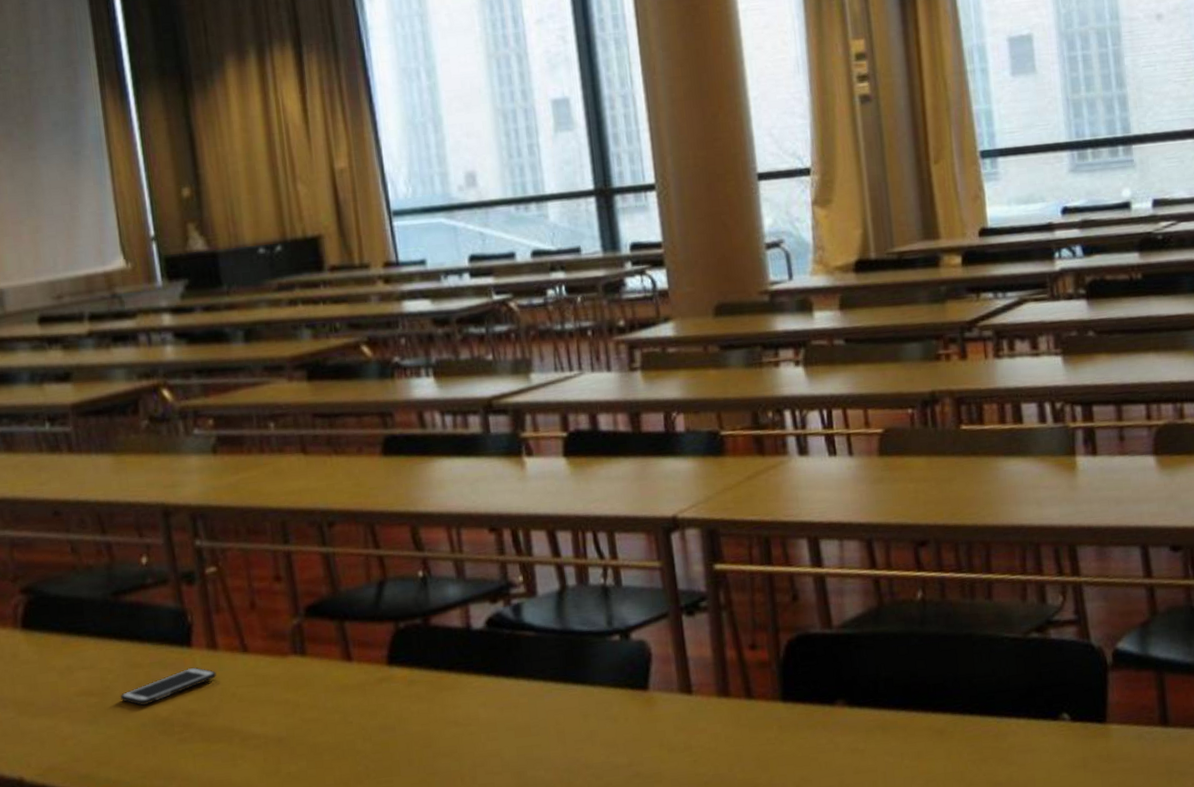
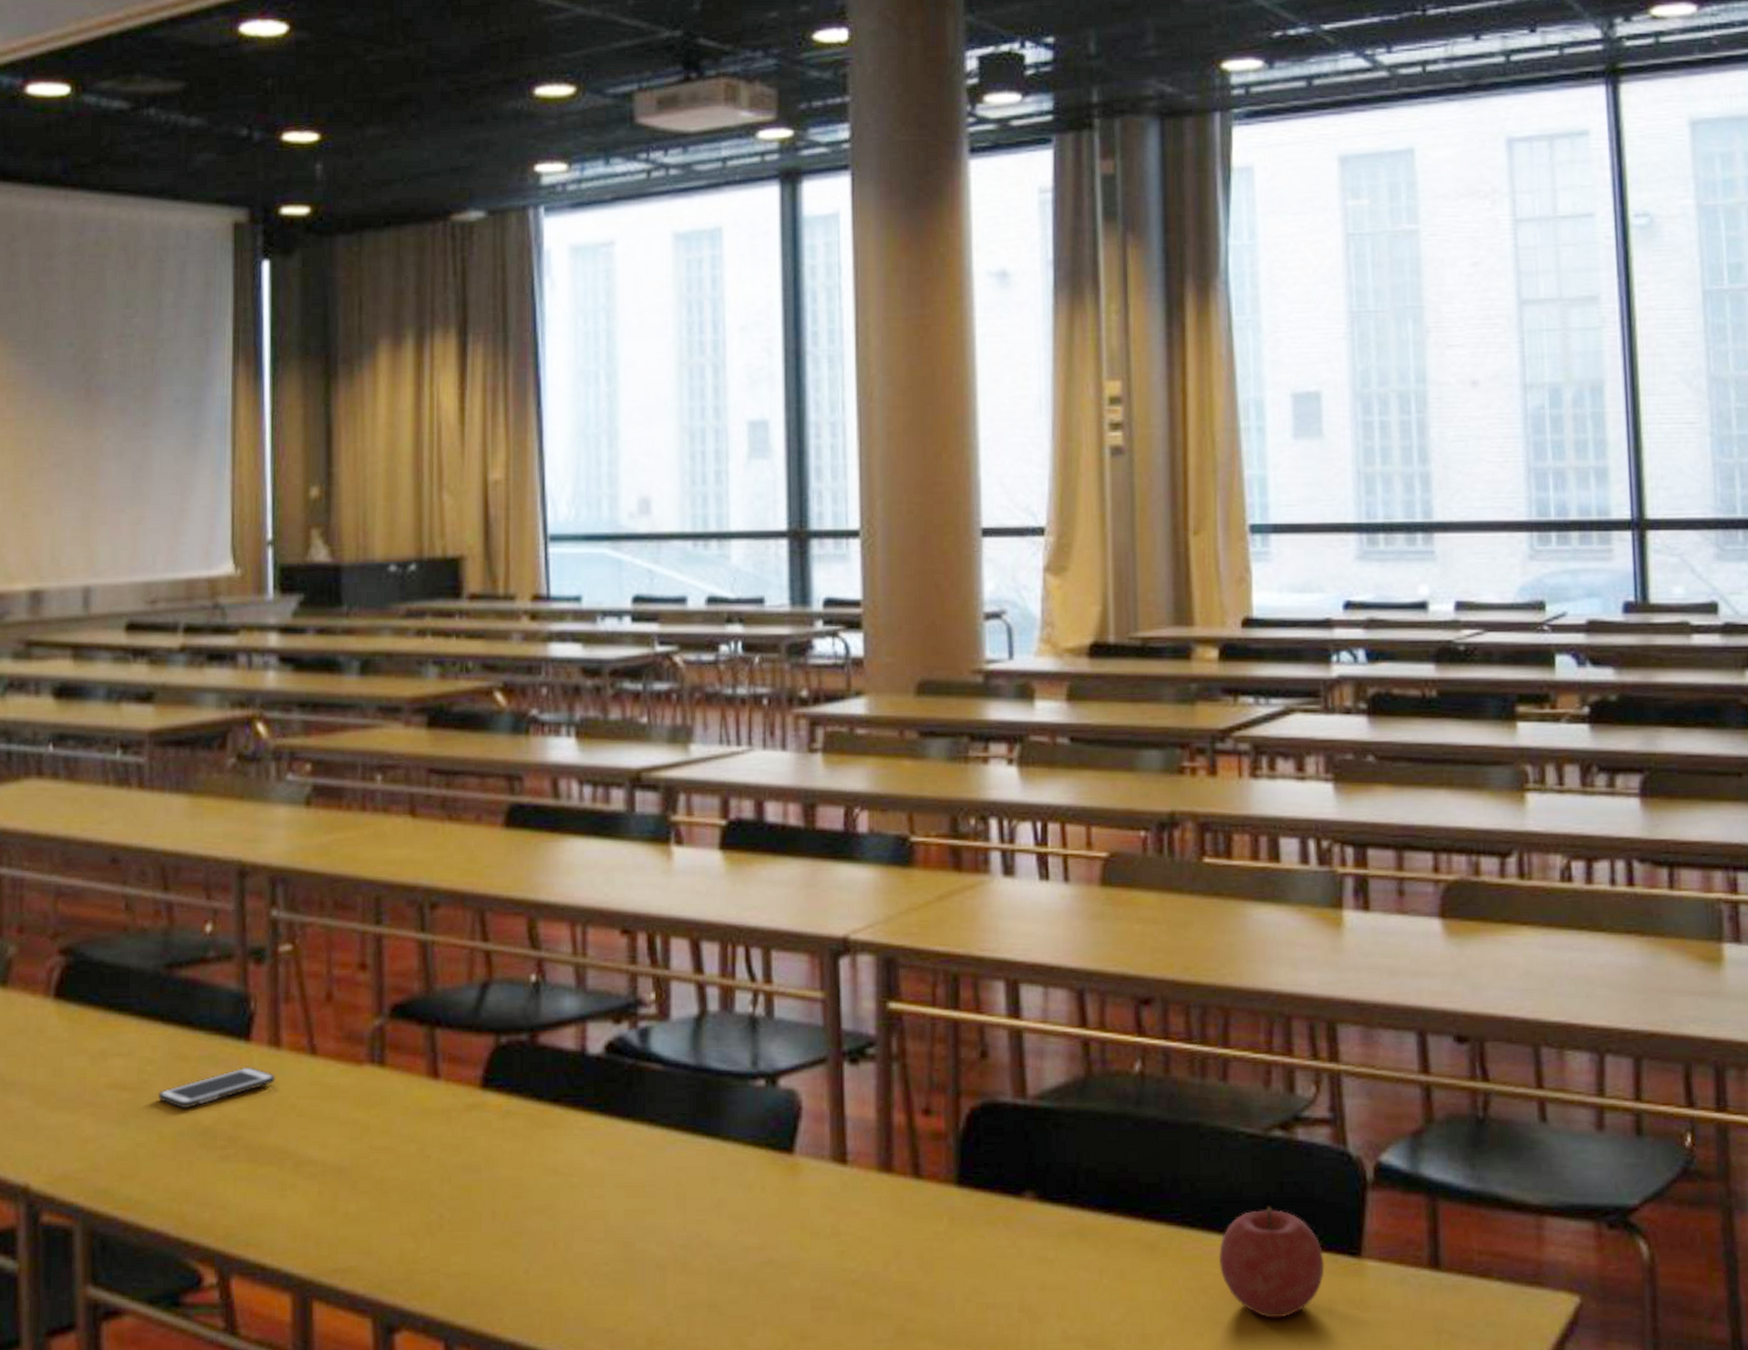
fruit: none [994,691,1078,776] -> present [1218,1206,1325,1319]

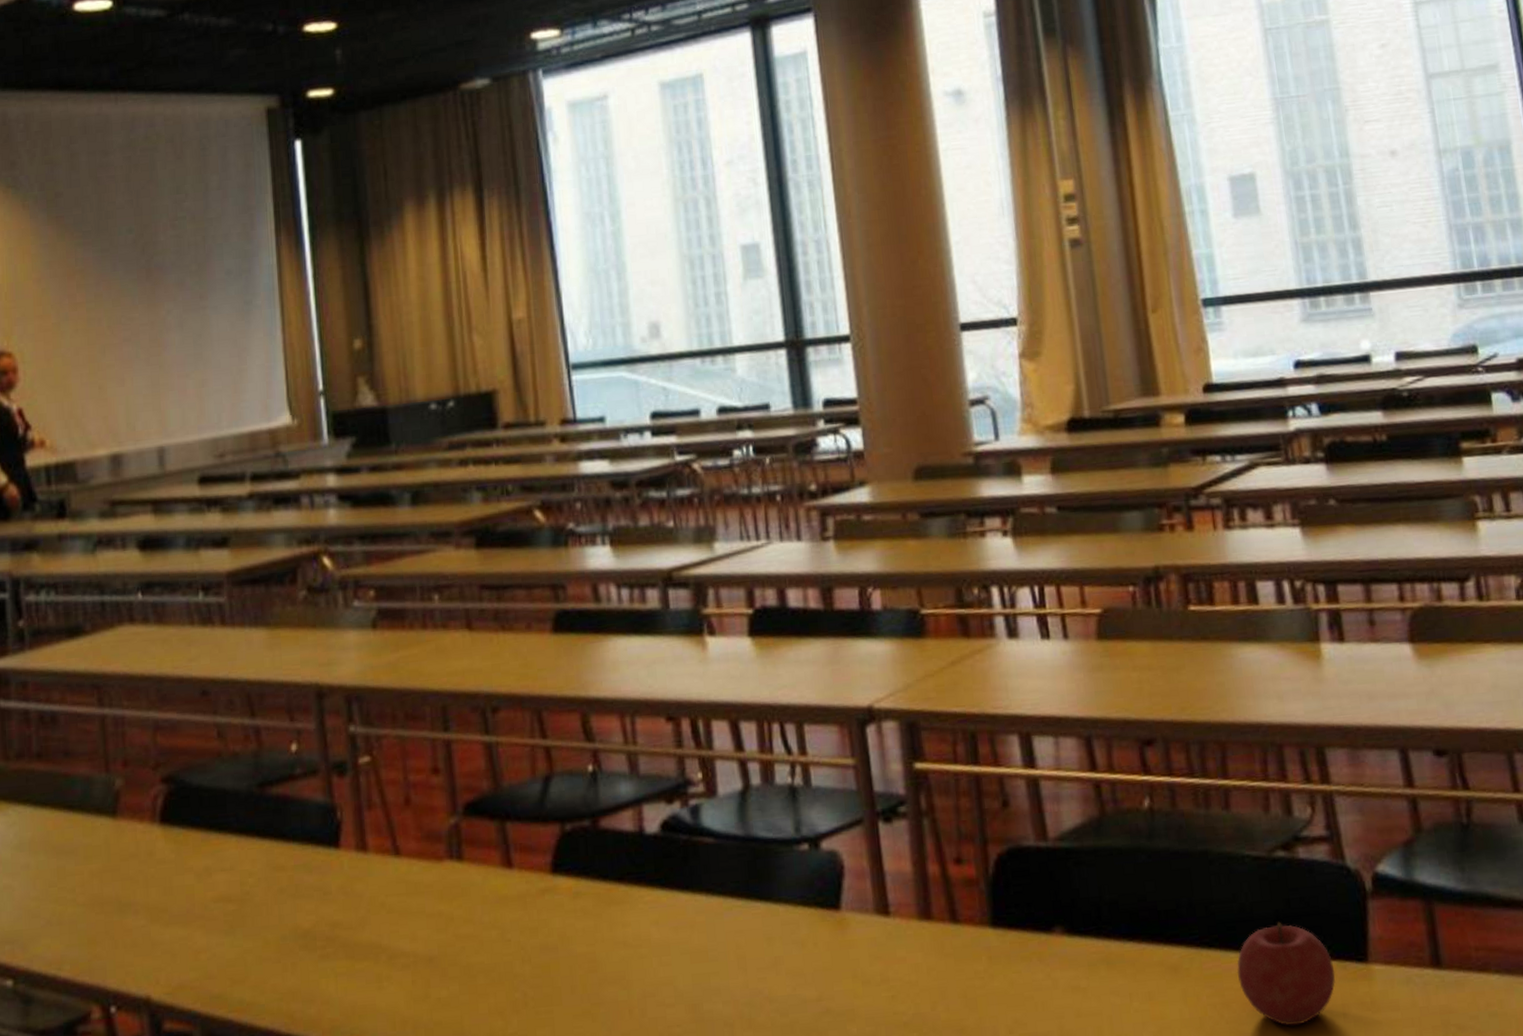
cell phone: present [157,1067,275,1108] -> none [259,871,365,915]

